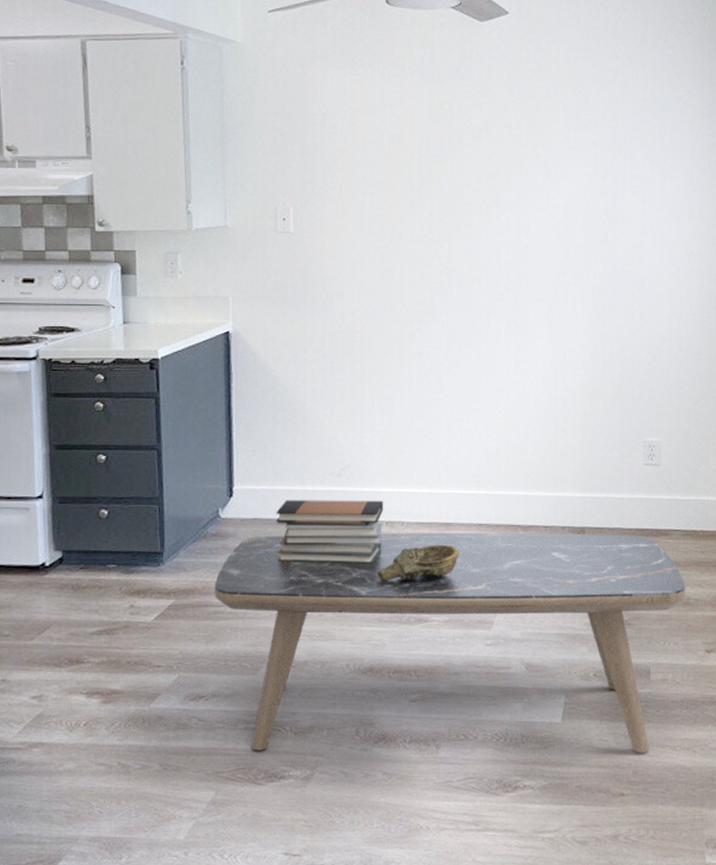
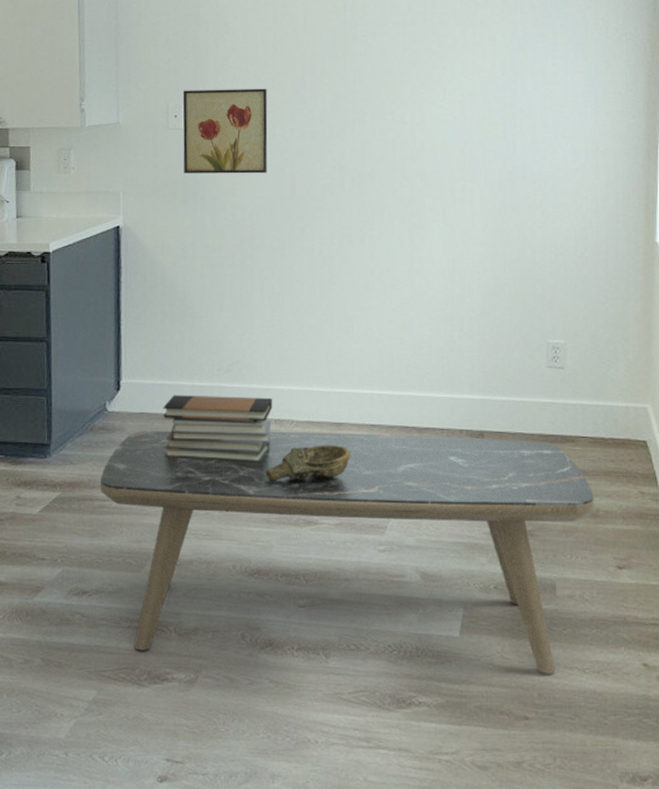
wall art: none [291,191,376,278] -> present [182,88,268,174]

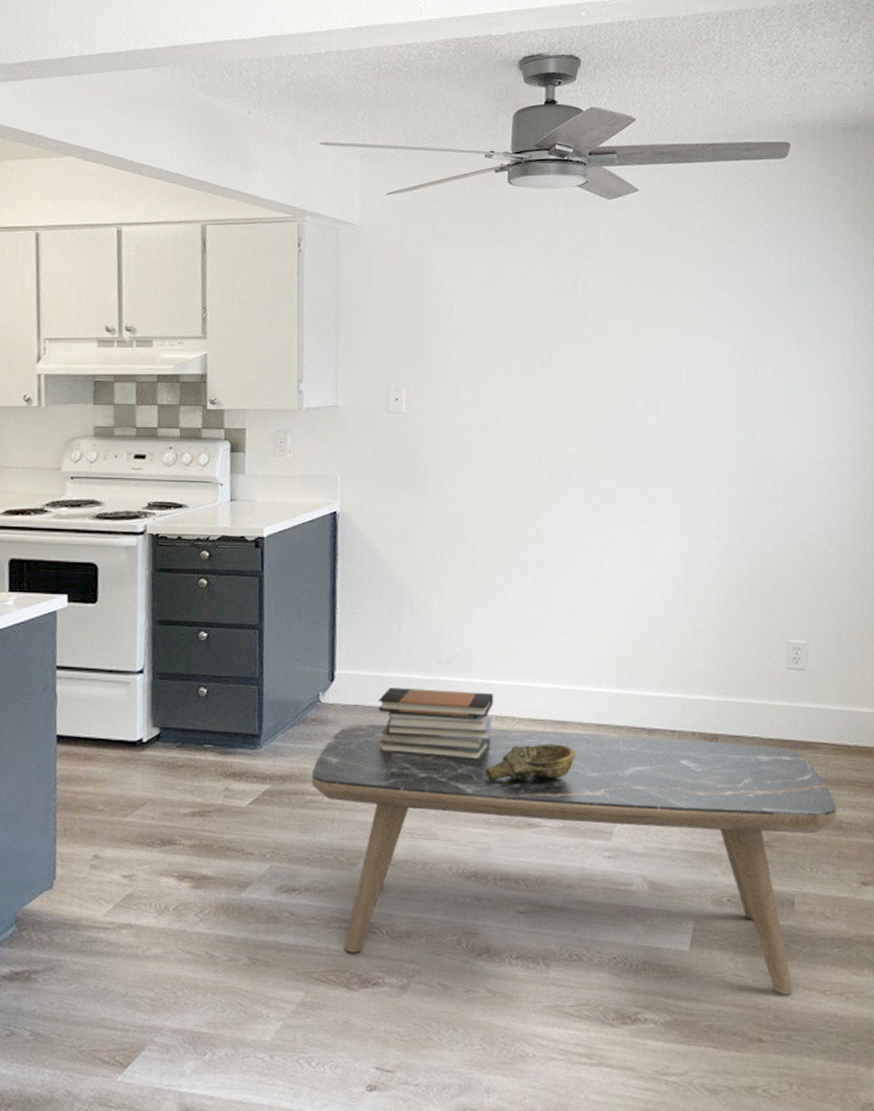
wall art: present [182,88,268,174] -> none [403,371,493,460]

